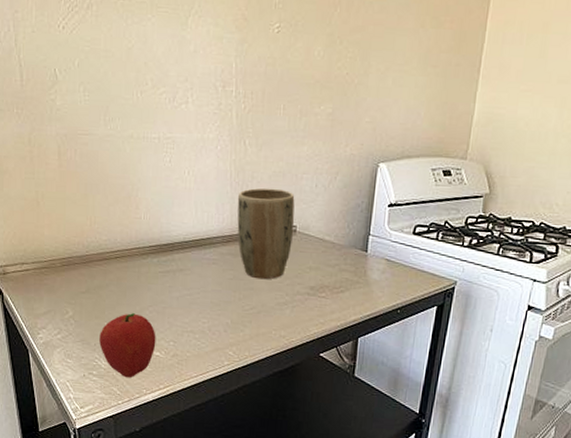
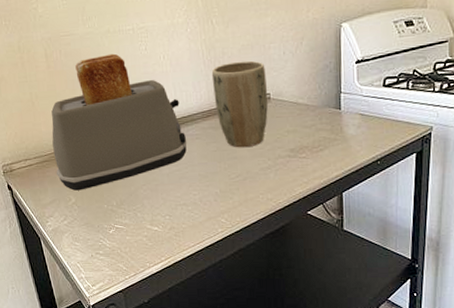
toaster: none [54,161,203,304] -> present [51,53,187,191]
fruit: present [99,313,156,378] -> none [101,193,153,254]

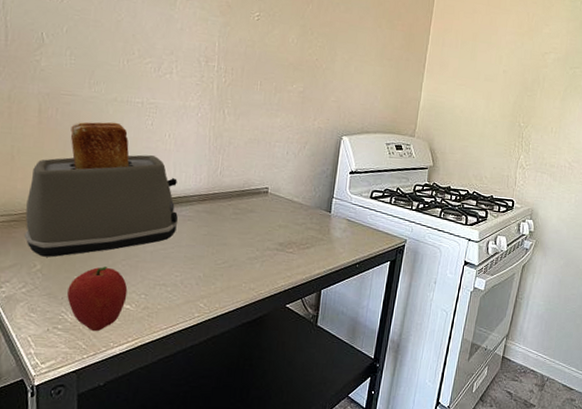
fruit: none [101,193,153,254] -> present [67,267,128,332]
plant pot: present [211,60,268,148] -> none [213,152,268,236]

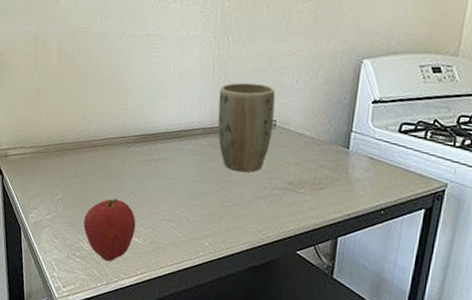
toaster: present [23,122,178,257] -> none [48,56,183,188]
plant pot: none [213,152,268,236] -> present [217,82,276,173]

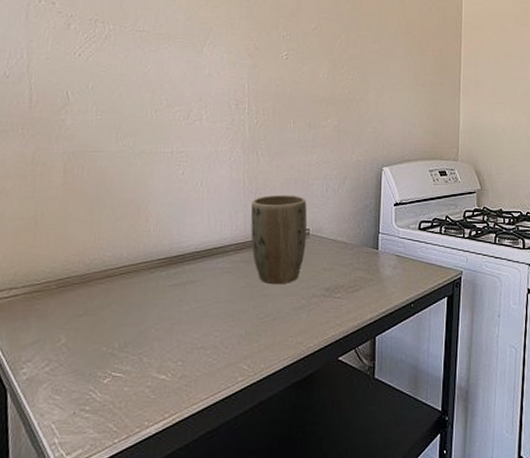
fruit: present [83,198,136,262] -> none [95,333,163,410]

